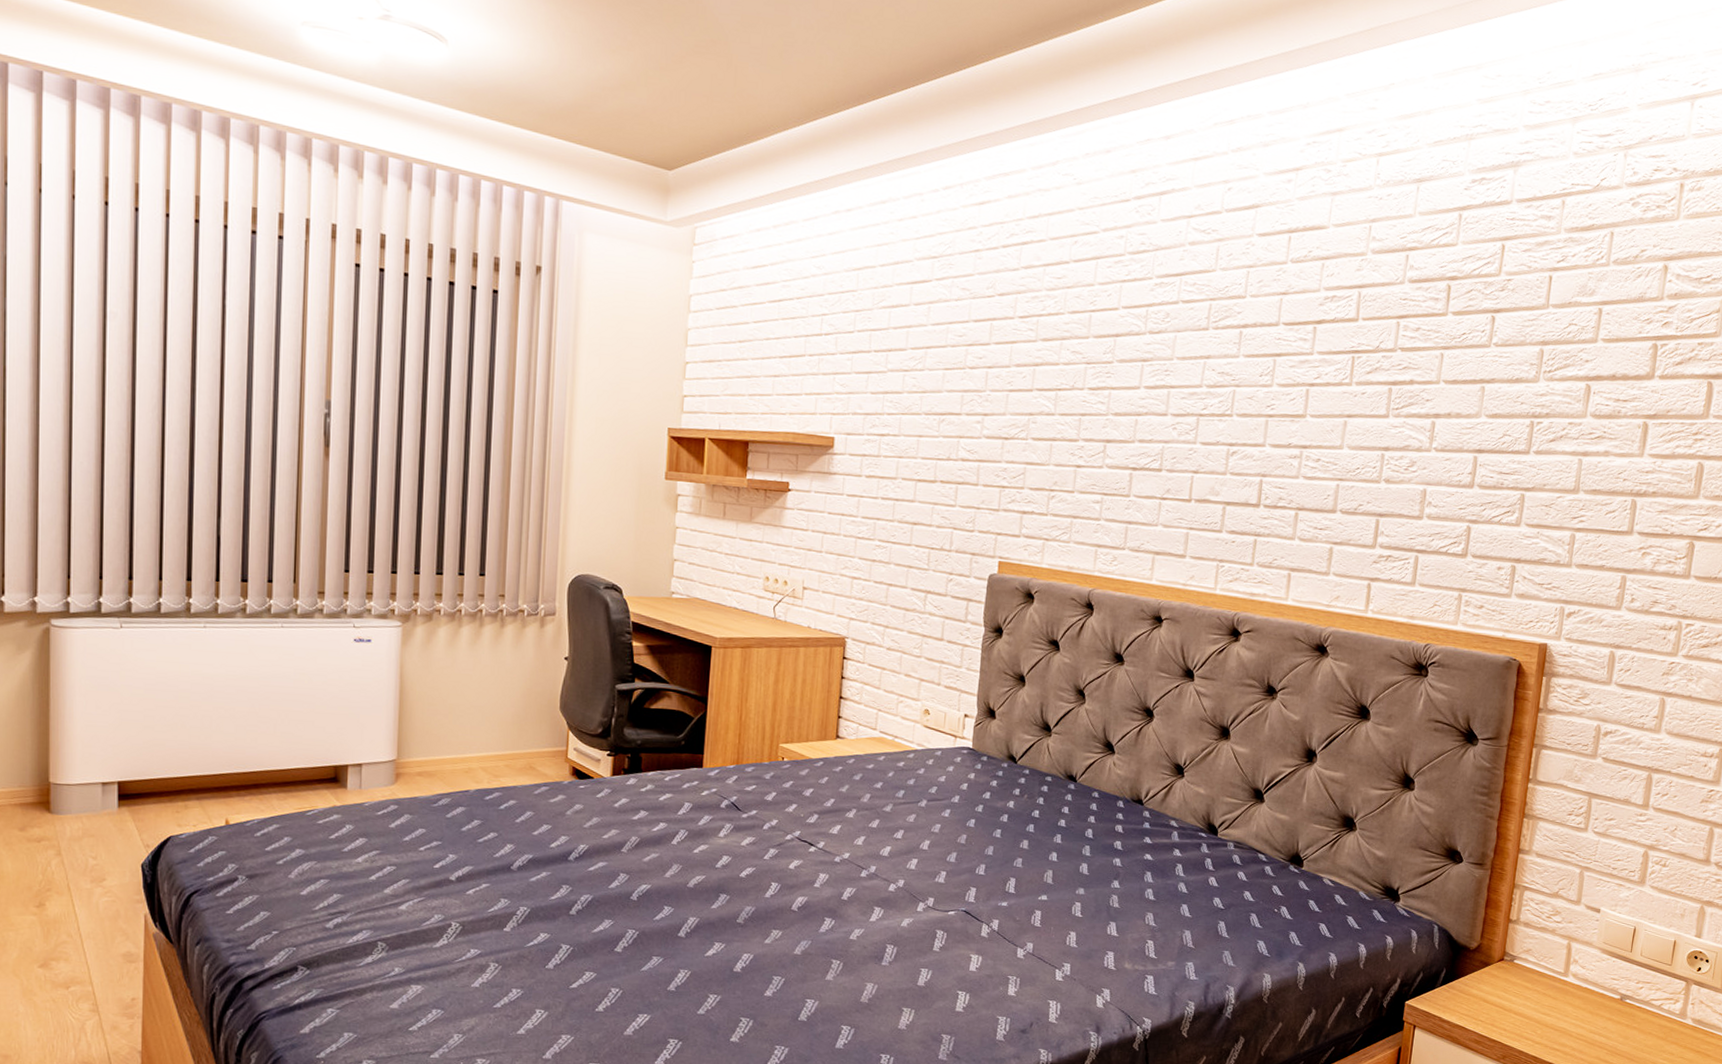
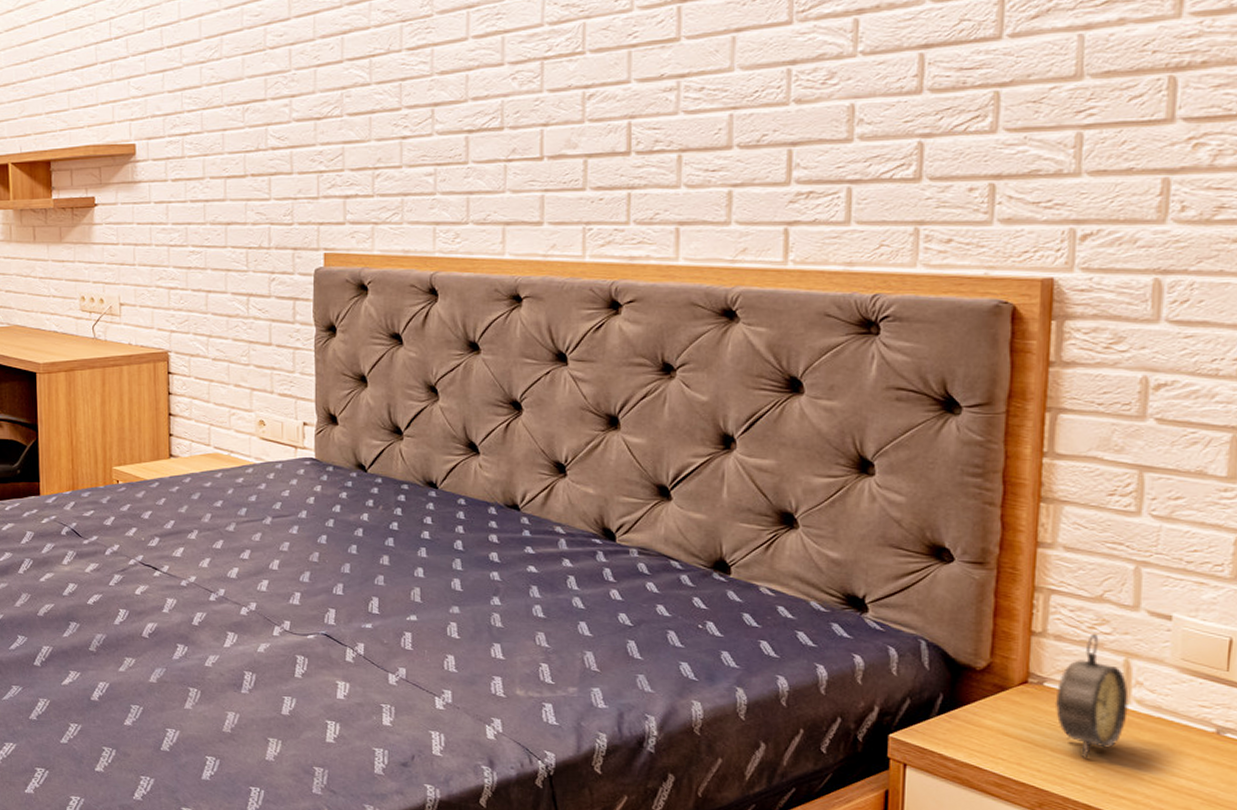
alarm clock: none [1520,921,1568,1020] -> present [1055,633,1129,759]

